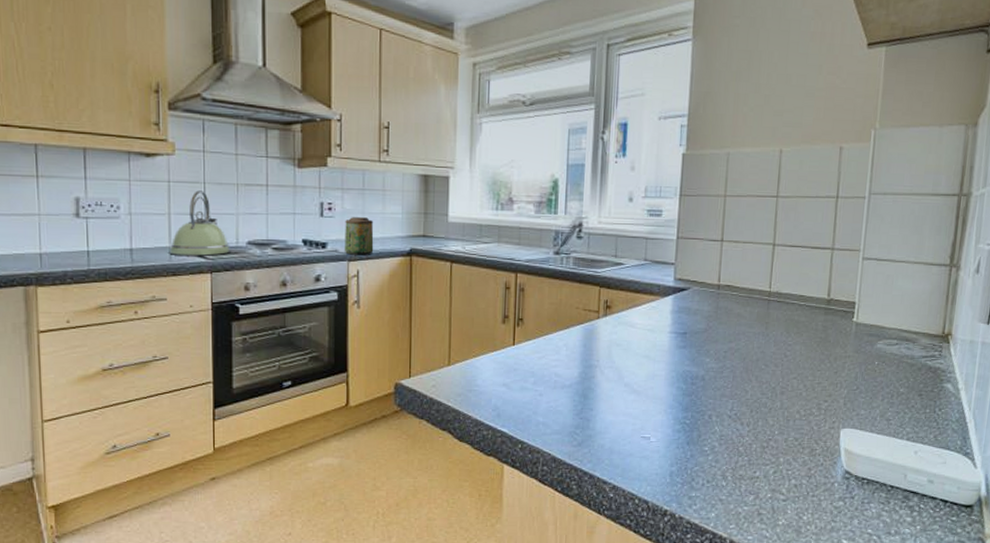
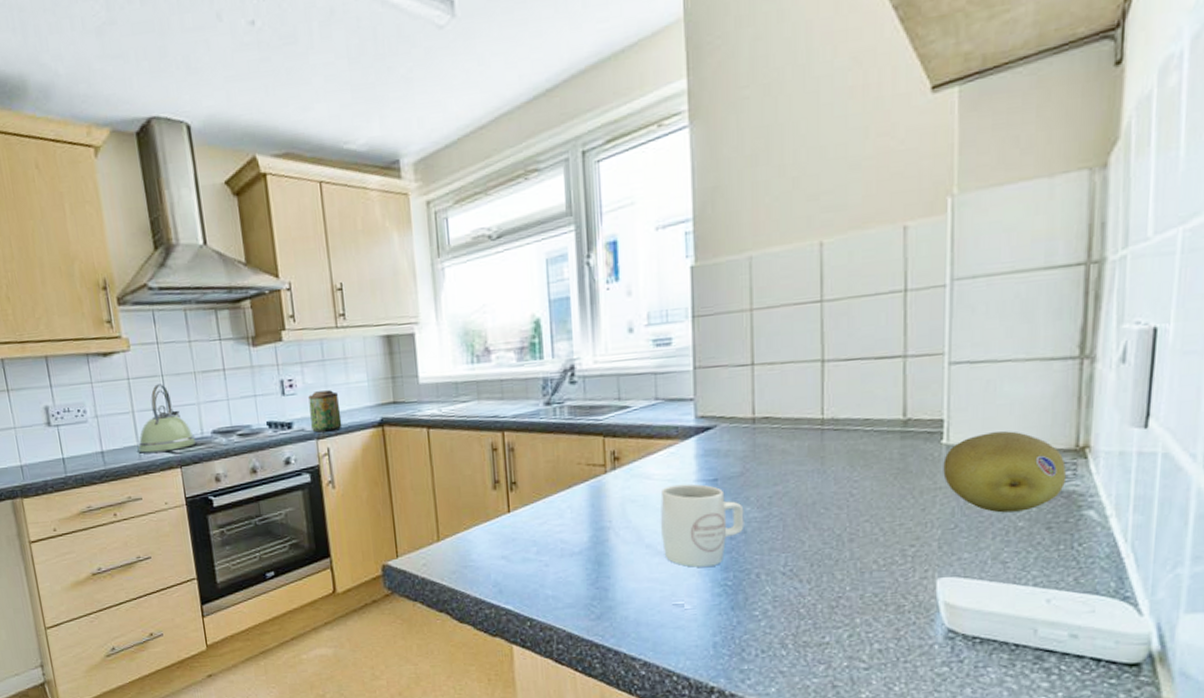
mug: none [637,334,705,406] -> present [660,483,744,567]
fruit: none [852,316,935,380] -> present [943,431,1067,513]

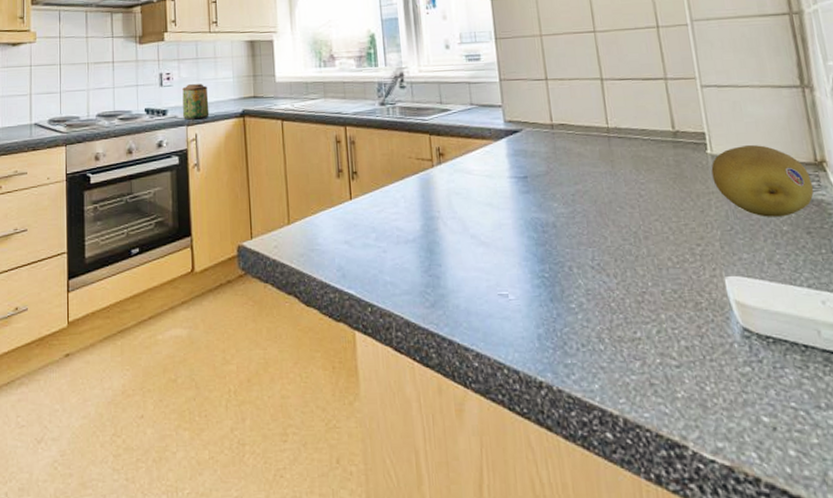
kettle: present [137,384,197,454] -> none [30,71,82,132]
mug: present [660,483,744,567] -> none [480,179,554,258]

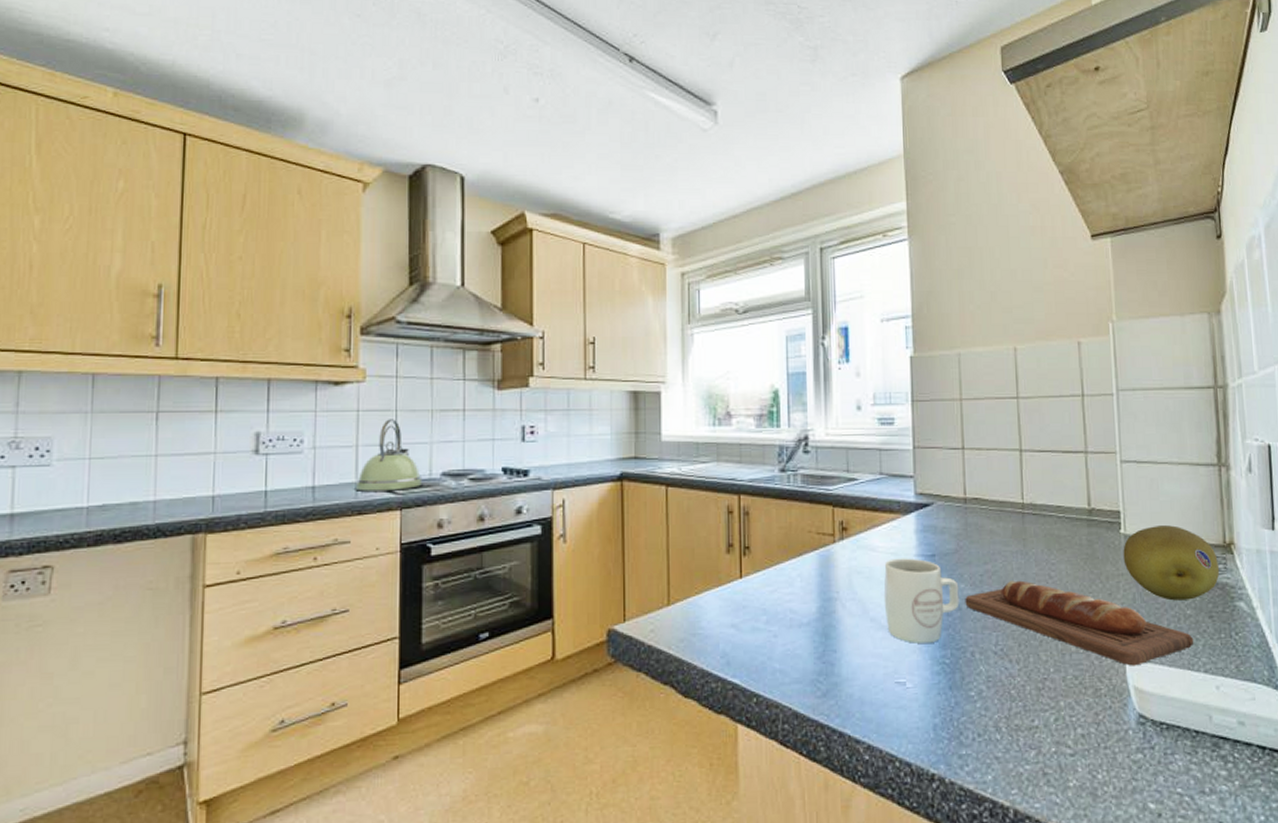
kettle: none [30,71,82,132] -> present [355,419,423,493]
canister: present [182,84,209,120] -> none [547,440,581,483]
mug: none [480,179,554,258] -> present [883,558,960,643]
bread loaf: none [559,199,794,281] -> present [965,580,1194,666]

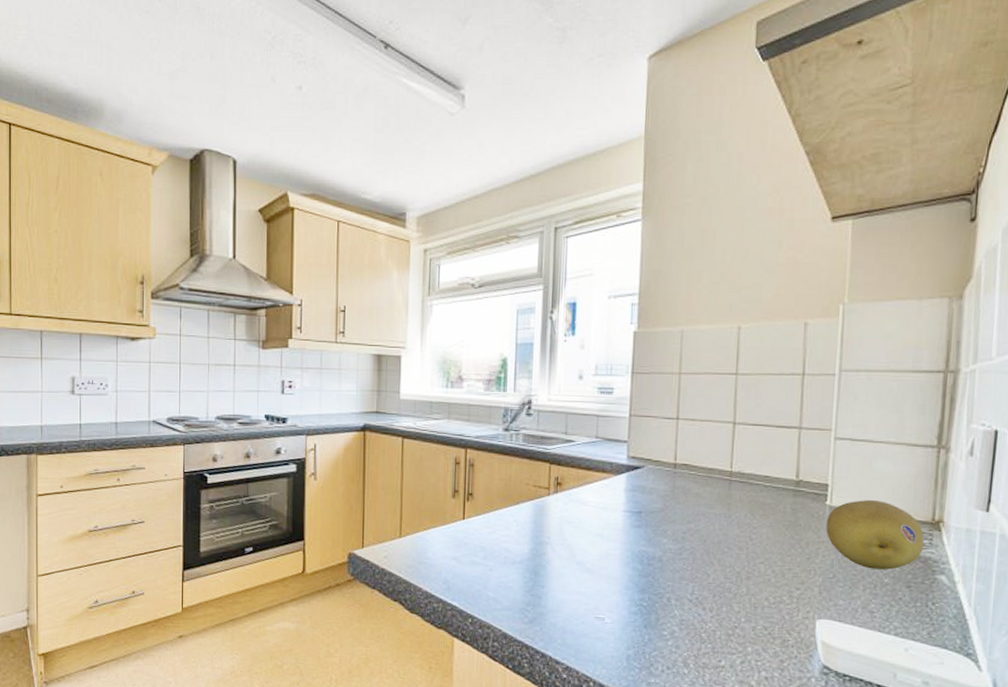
kettle: present [355,419,423,493] -> none [148,370,201,430]
mug: present [883,558,960,643] -> none [590,512,662,587]
bread loaf: present [965,580,1194,666] -> none [666,539,888,624]

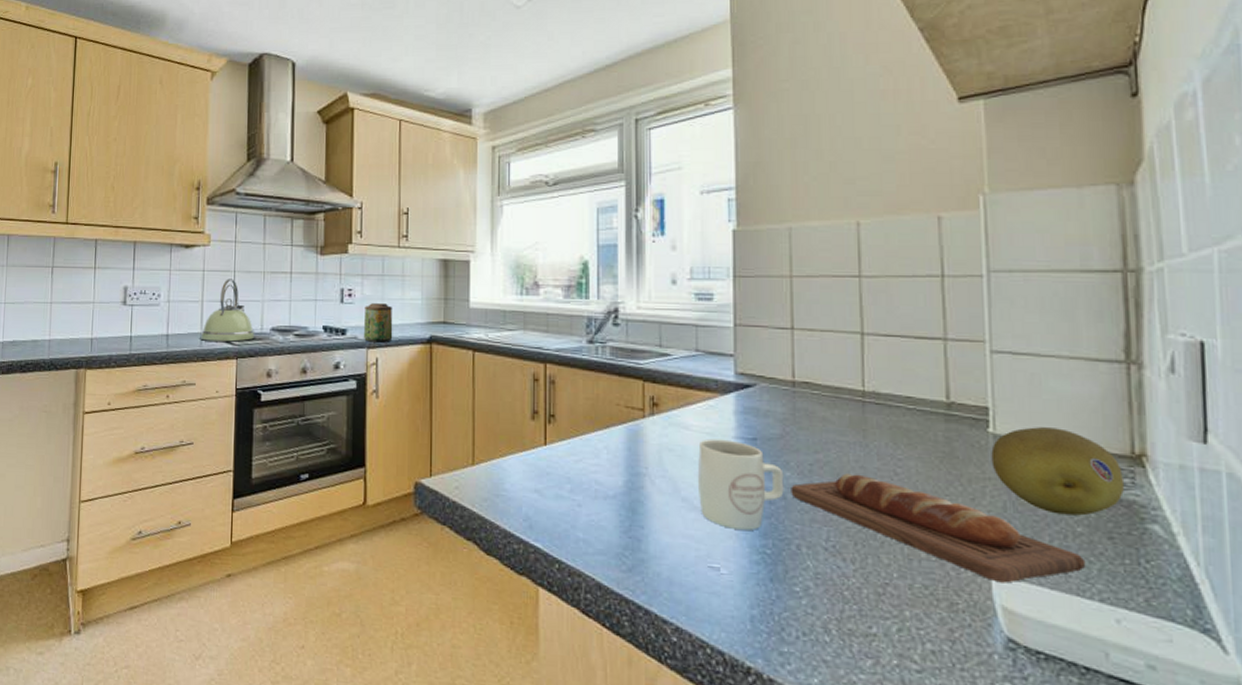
kettle: none [148,370,201,430] -> present [200,279,255,343]
canister: none [302,394,330,430] -> present [363,303,393,343]
mug: none [590,512,662,587] -> present [697,438,784,530]
bread loaf: none [666,539,888,624] -> present [791,473,1086,583]

